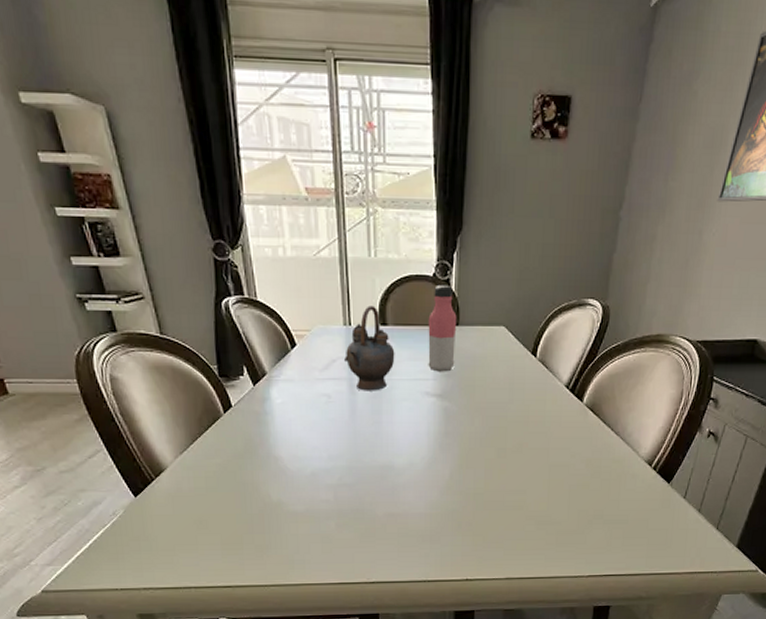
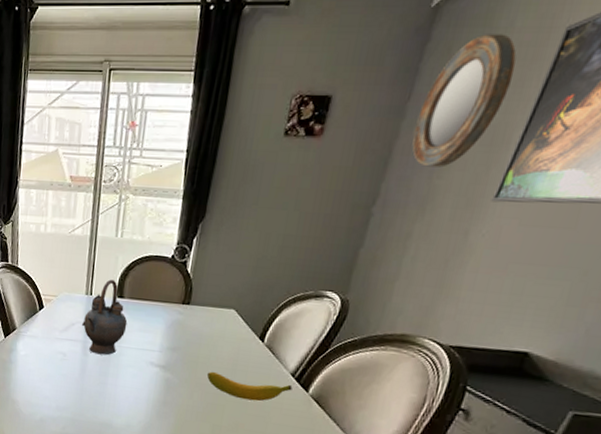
water bottle: present [428,284,457,372] -> none [156,266,189,346]
banana: none [486,393,568,418] -> present [207,371,293,402]
home mirror: none [647,37,725,170] -> present [412,34,517,168]

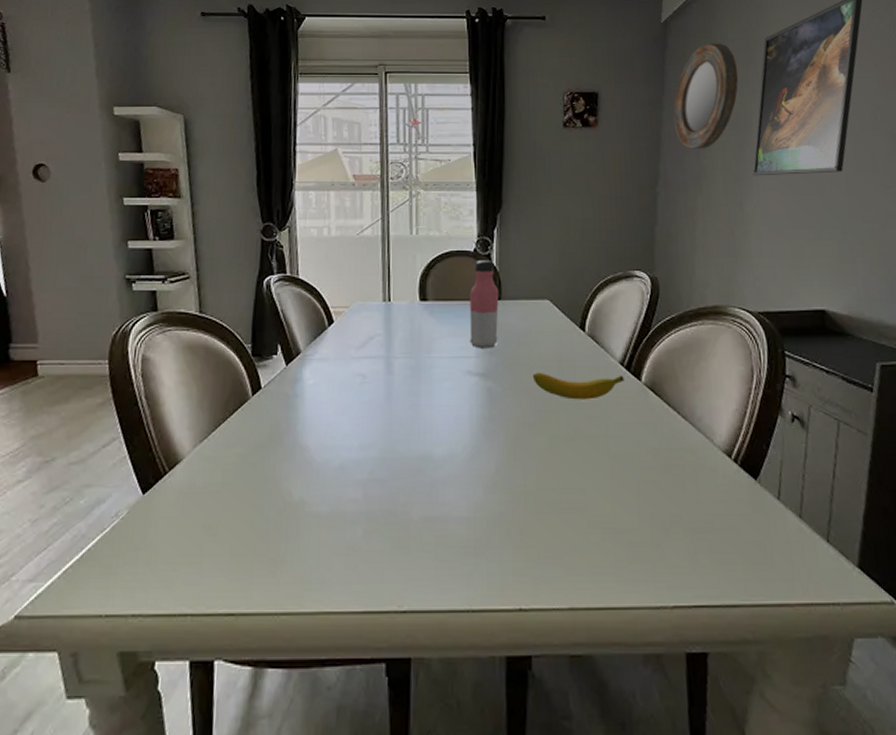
teapot: present [81,279,128,355] -> none [381,281,435,370]
water bottle: none [156,266,189,346] -> present [469,259,499,349]

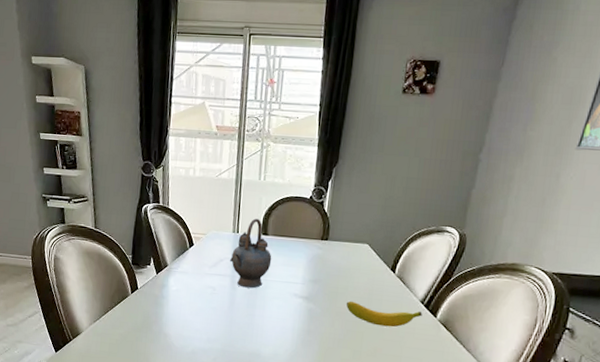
teapot: none [381,281,435,370] -> present [229,218,272,289]
water bottle: present [469,259,499,349] -> none [298,206,327,279]
home mirror: present [674,43,739,149] -> none [508,15,584,122]

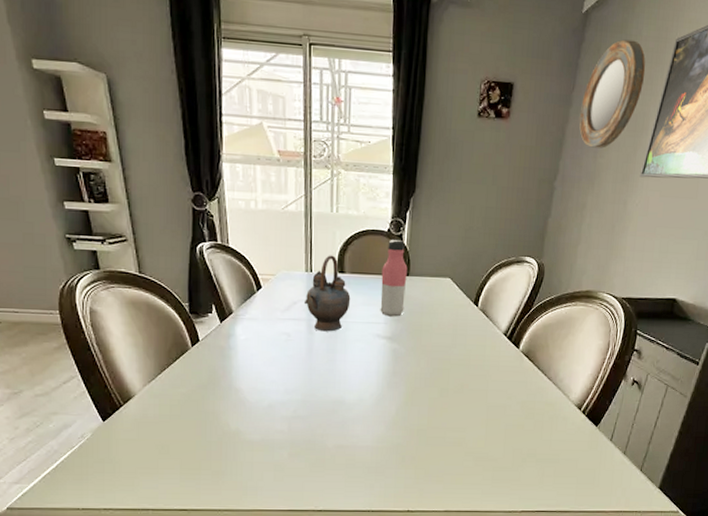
water bottle: none [298,206,327,279] -> present [380,239,408,317]
banana: present [346,301,423,328] -> none [431,338,506,362]
home mirror: none [508,15,584,122] -> present [579,39,646,149]

